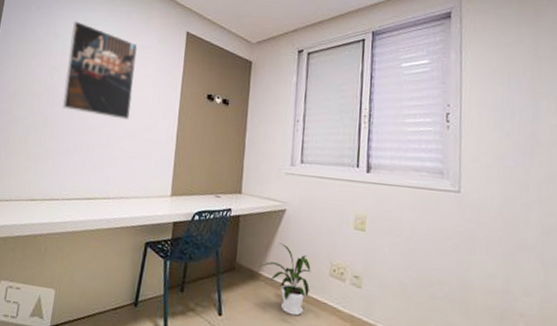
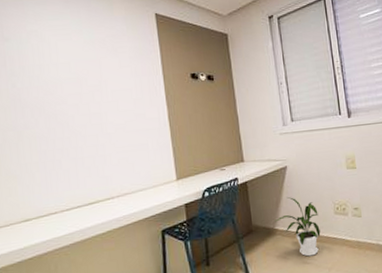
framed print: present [62,21,138,120] -> none [24,18,114,117]

